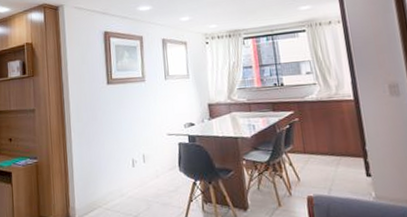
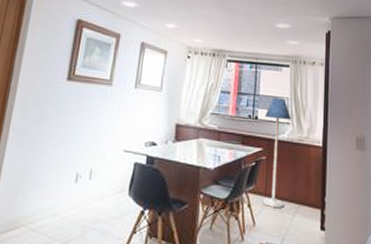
floor lamp: none [290,62,325,163] -> present [262,97,292,208]

